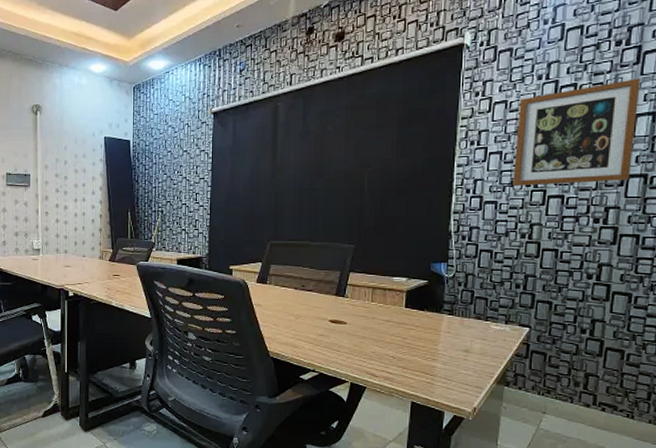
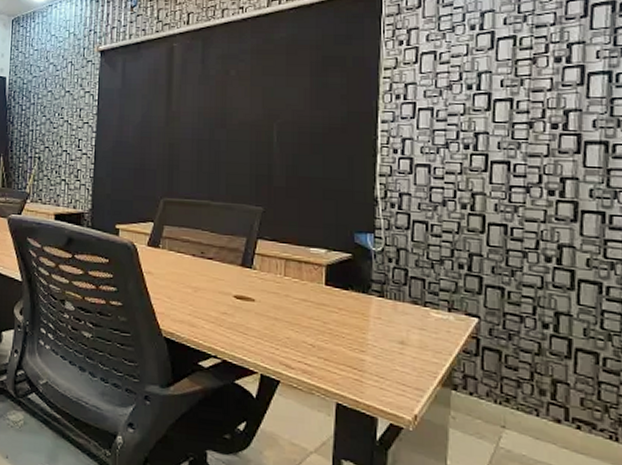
wall art: present [513,78,640,187] -> none [447,33,591,149]

